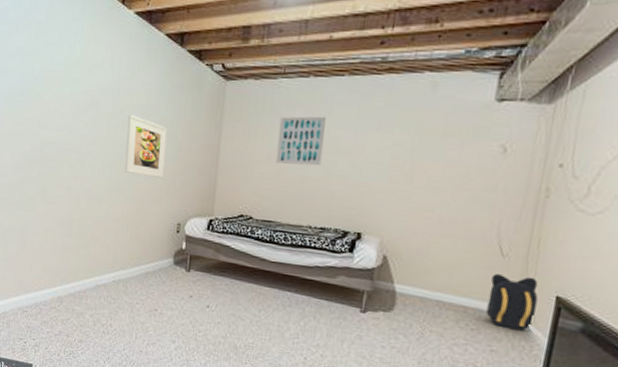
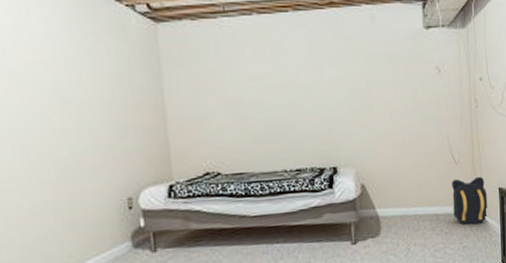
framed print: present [124,115,167,179] -> none [26,73,96,150]
wall art: present [275,116,327,166] -> none [229,54,284,111]

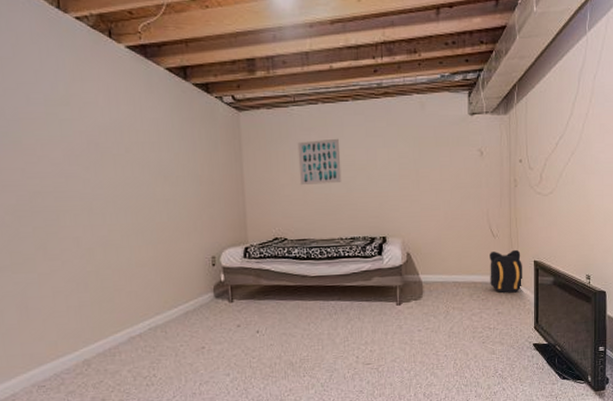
wall art: none [229,54,284,111] -> present [297,138,342,186]

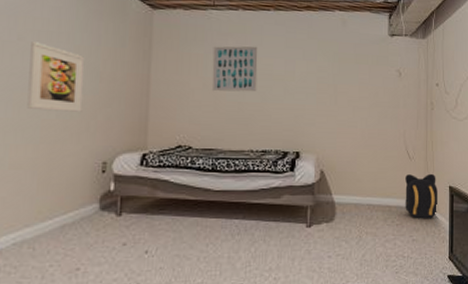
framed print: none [137,153,189,215] -> present [27,42,85,114]

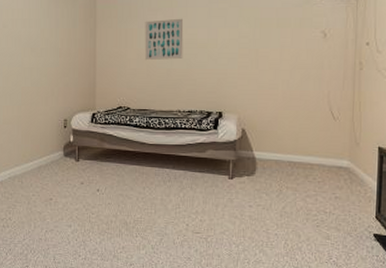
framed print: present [27,42,85,114] -> none [12,28,48,82]
backpack: present [405,173,438,219] -> none [328,134,365,178]

